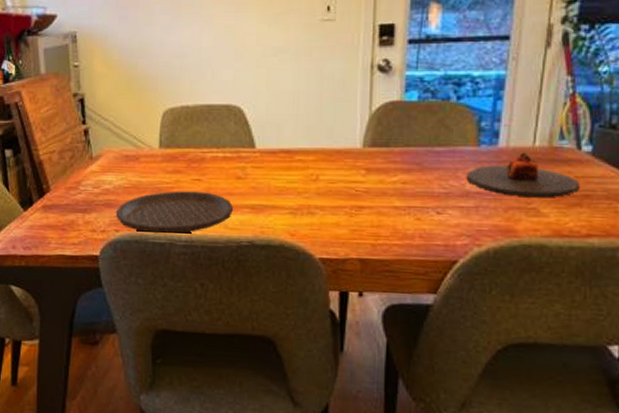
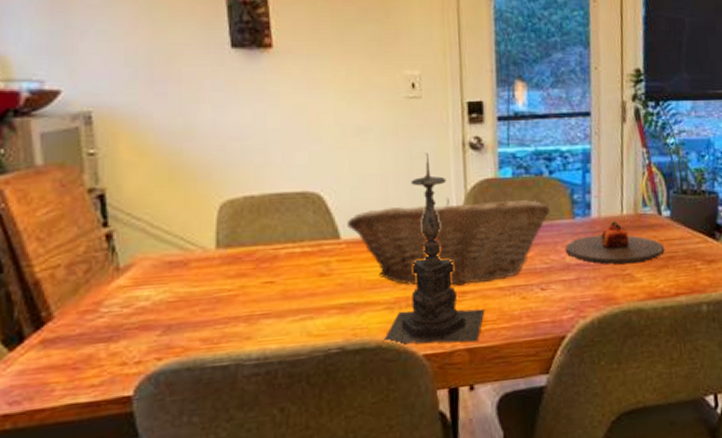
plate: present [116,191,234,234] -> none [158,295,318,356]
fruit basket: none [261,117,455,201] -> present [346,197,551,286]
candle holder: none [285,74,379,254] -> present [382,153,485,345]

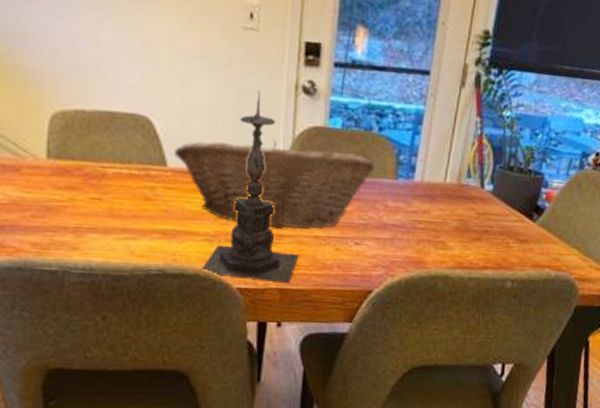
plate: present [565,221,664,264] -> none [384,188,480,232]

